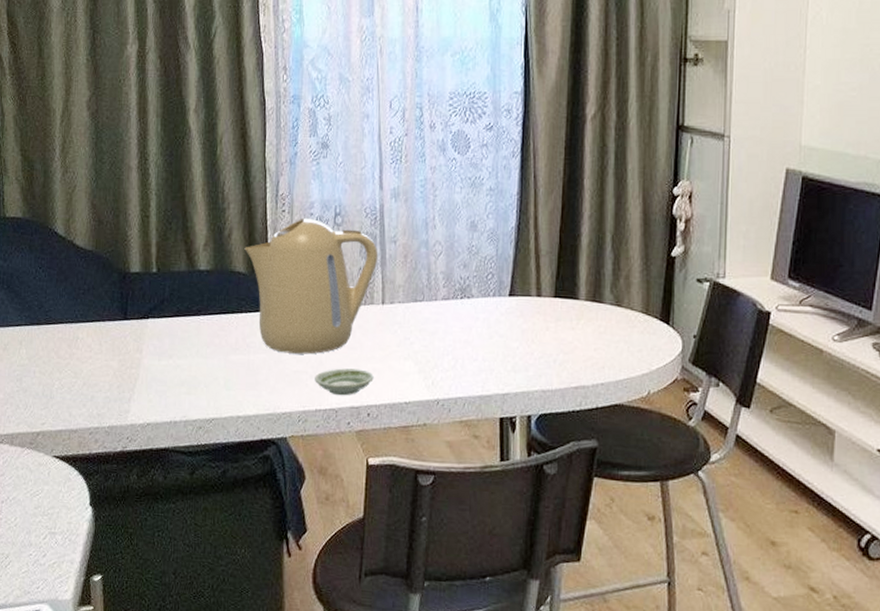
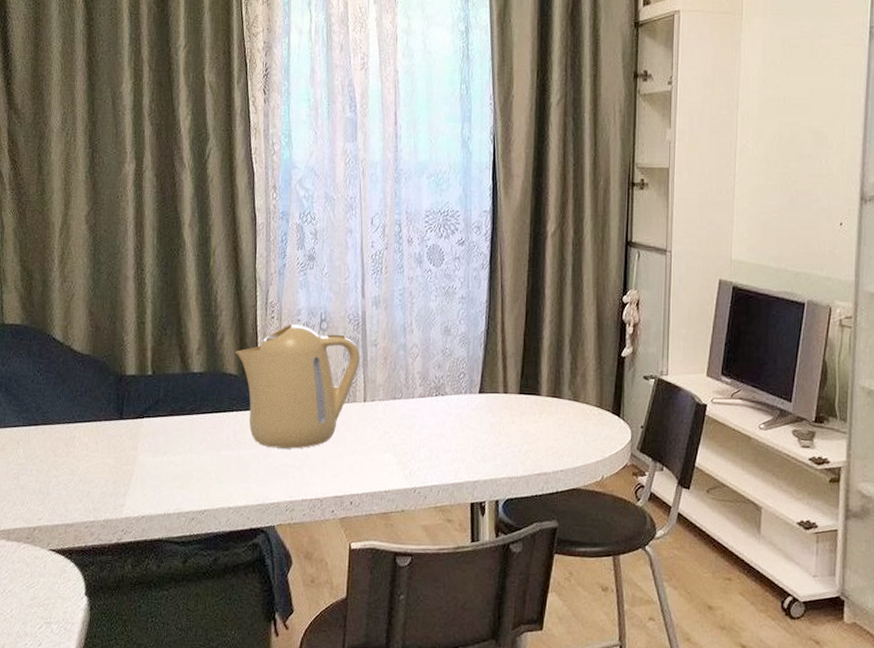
saucer: present [315,368,374,396] -> none [301,461,356,487]

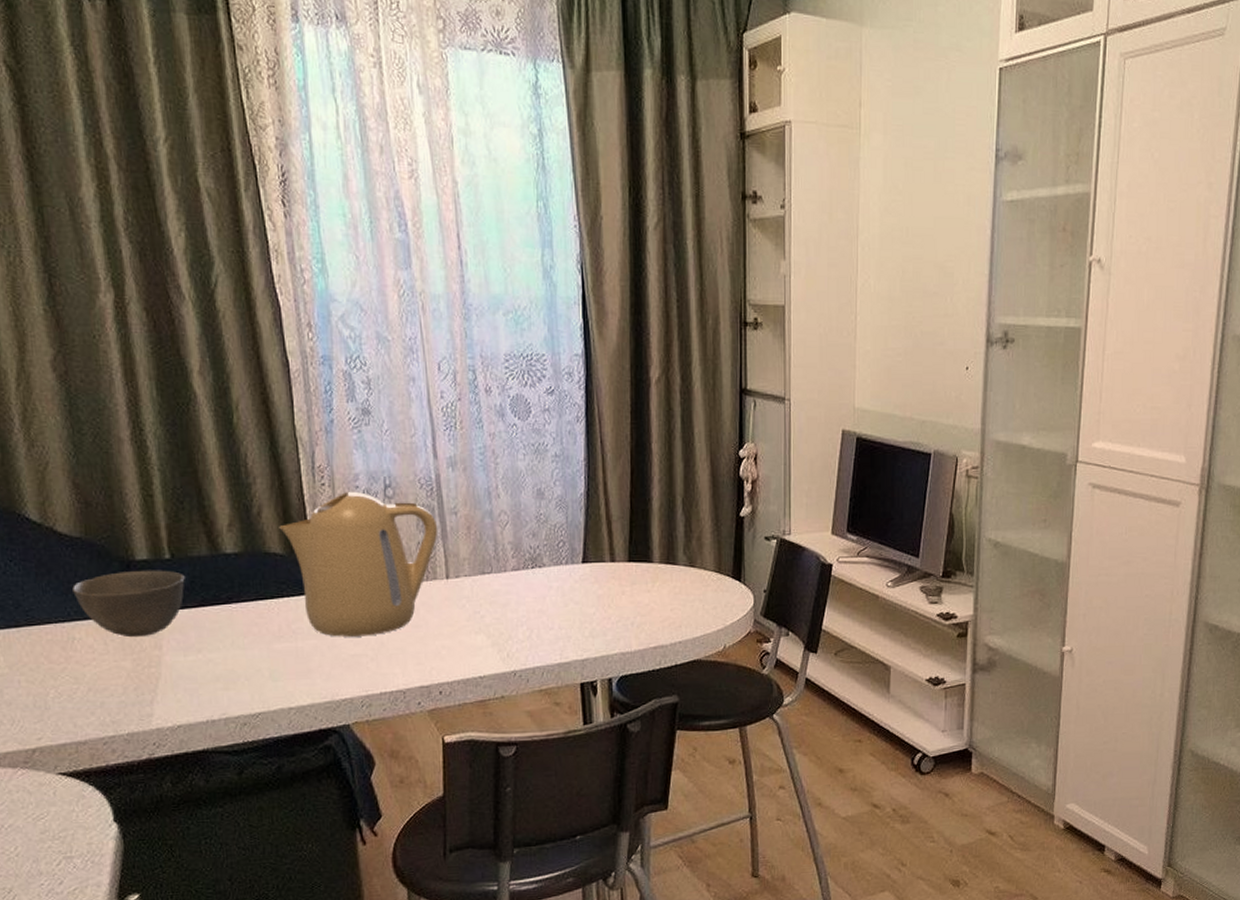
bowl: none [78,383,161,439] -> present [72,570,185,638]

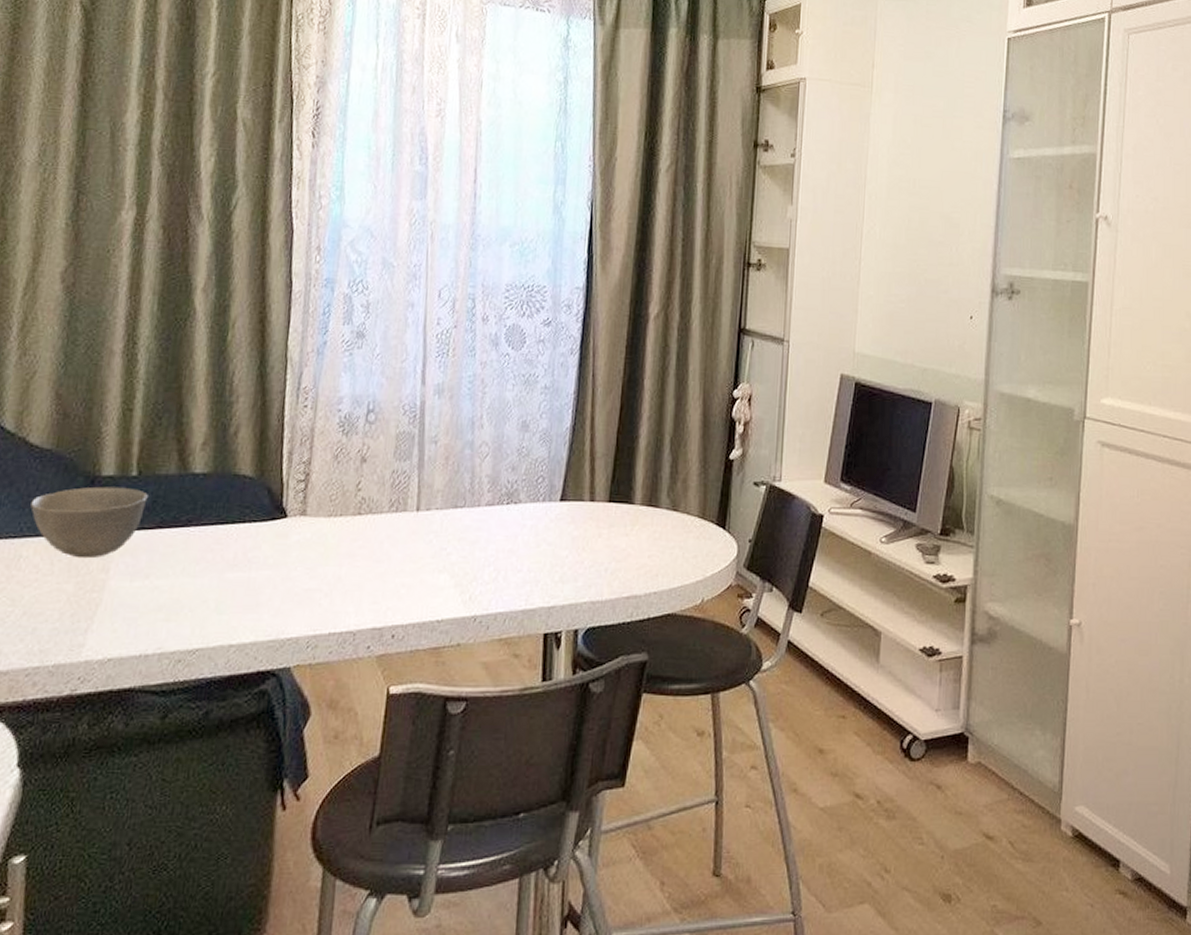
kettle: present [279,491,439,637] -> none [253,414,416,570]

